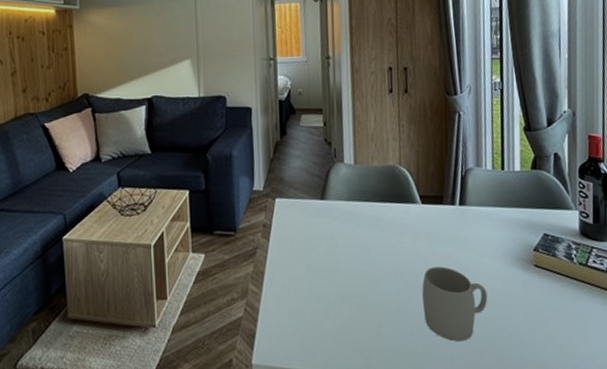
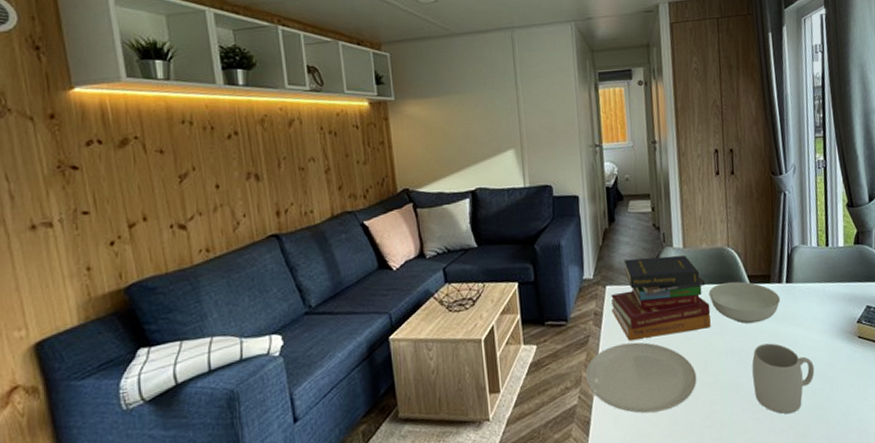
plate: none [252,257,365,331] -> present [585,342,697,414]
books: none [280,171,381,255] -> present [611,255,711,340]
bowl: none [379,200,453,245] -> present [708,281,781,324]

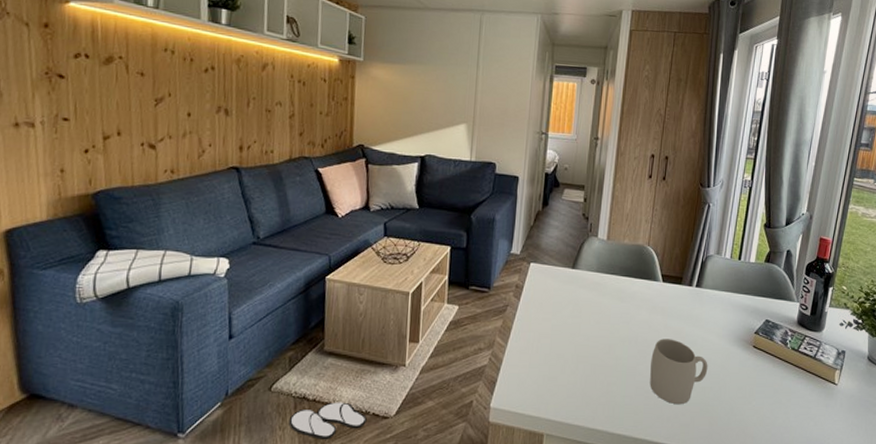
plate: present [585,342,697,414] -> none [498,317,600,383]
books: present [611,255,711,340] -> none [532,242,623,316]
bowl: present [708,281,781,324] -> none [623,277,688,319]

